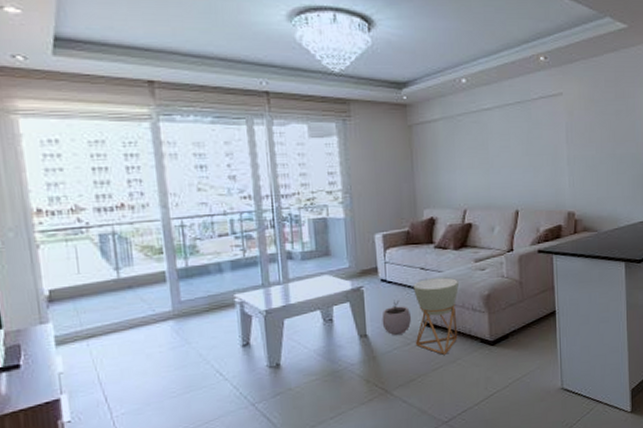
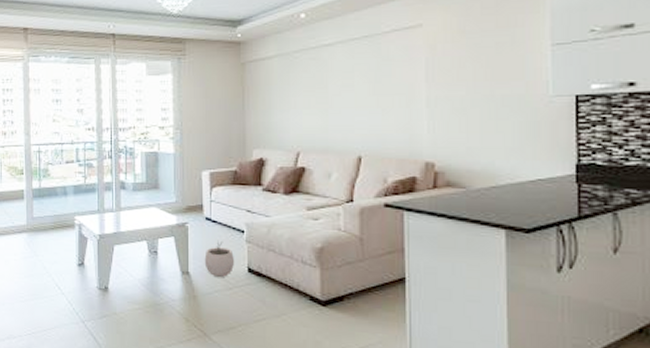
planter: present [413,277,459,355] -> none [237,222,287,307]

